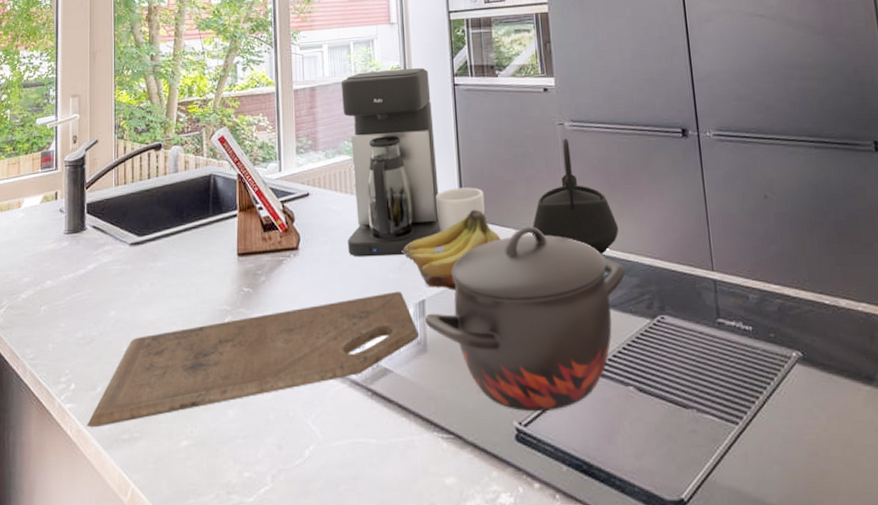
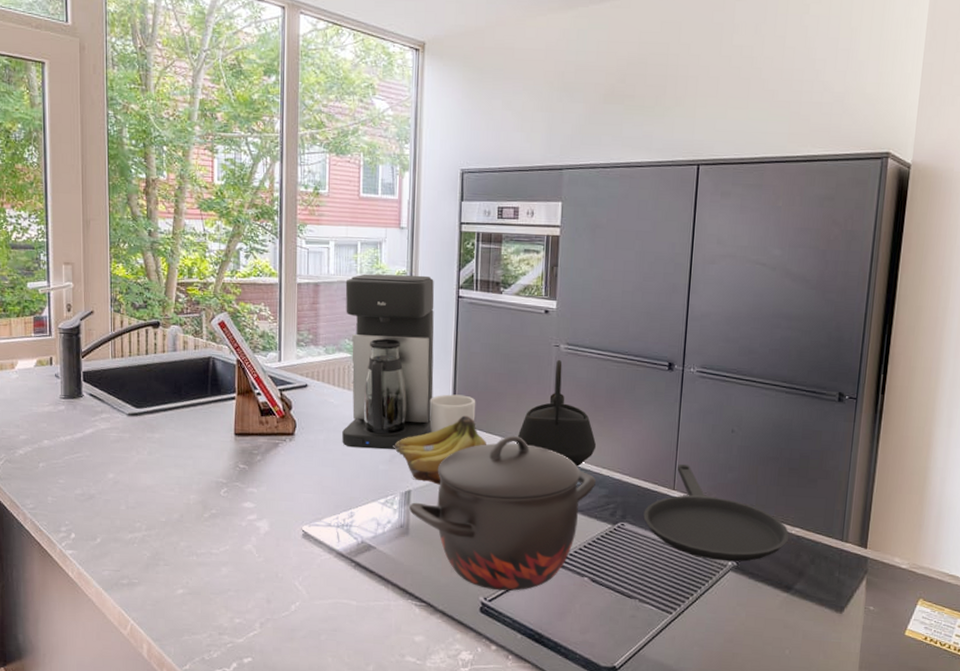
cutting board: present [87,291,420,428] -> none [87,480,403,572]
frying pan: none [683,239,857,352] -> present [643,463,790,562]

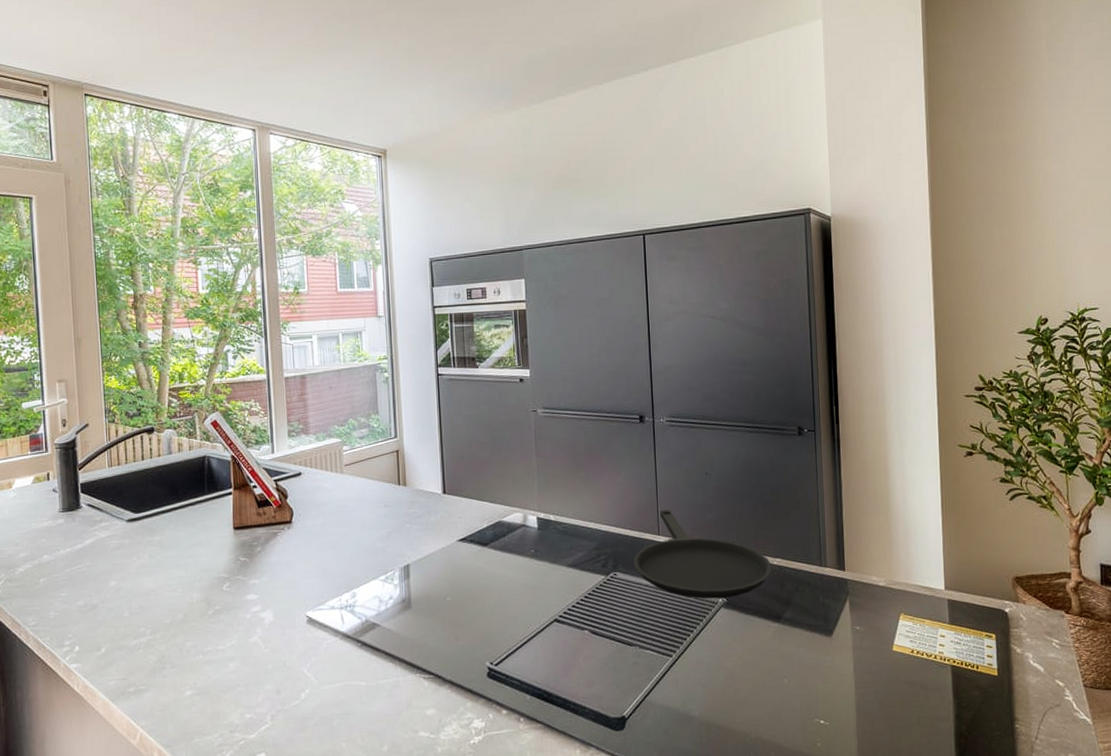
coffee maker: present [342,274,435,450] -> none [330,358,424,529]
fruit: present [393,415,486,485] -> none [388,486,478,556]
cooking pot: present [409,435,596,591] -> none [409,499,585,654]
mug: present [429,394,476,434] -> none [419,466,465,507]
kettle: present [516,359,597,467] -> none [506,423,582,523]

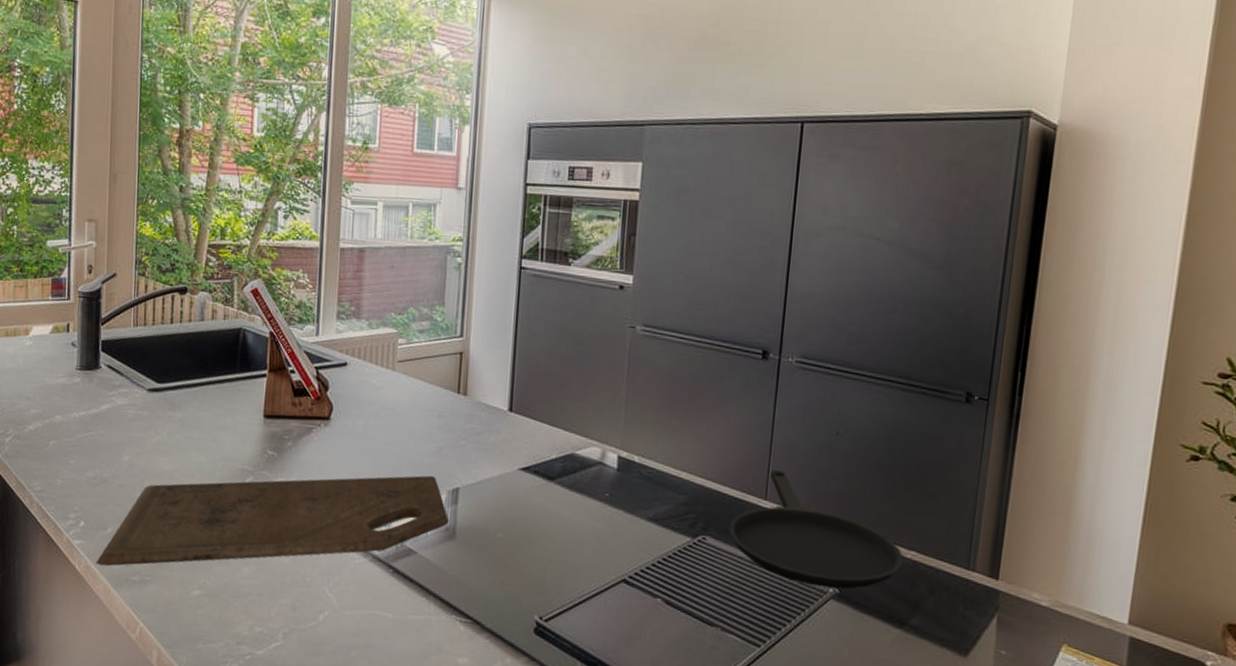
cutting board: none [93,557,405,684] -> present [96,475,449,566]

